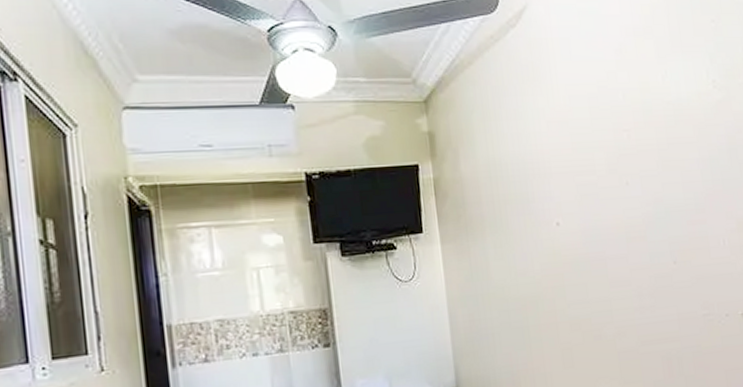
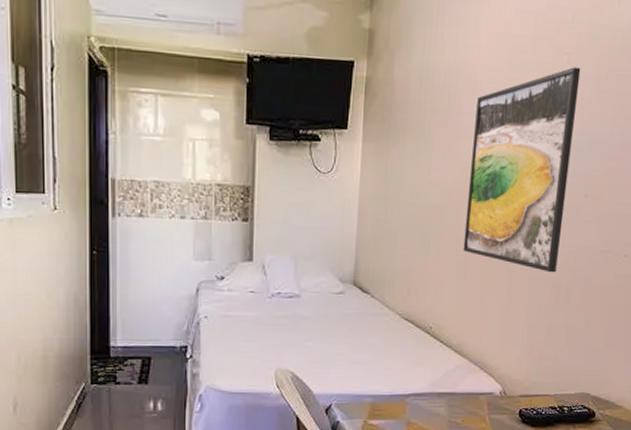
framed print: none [549,141,663,346] -> present [463,67,581,273]

